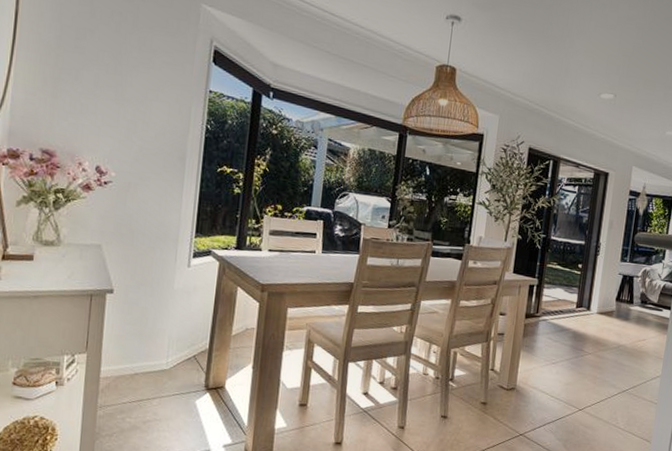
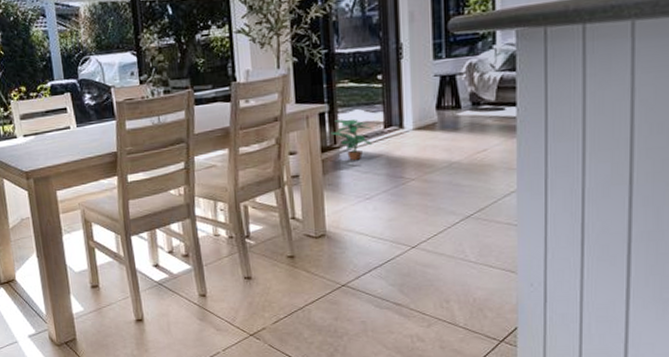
potted plant: none [535,293,567,330] -> present [331,118,372,161]

